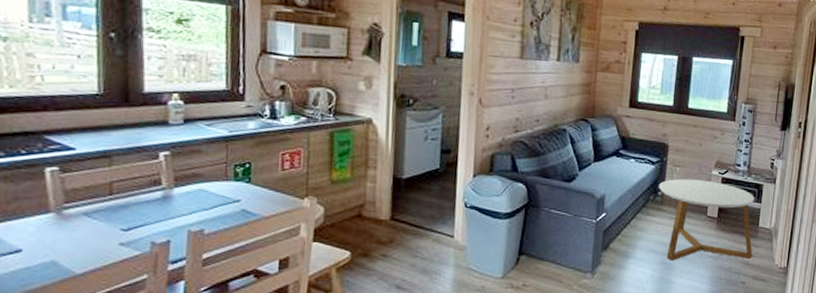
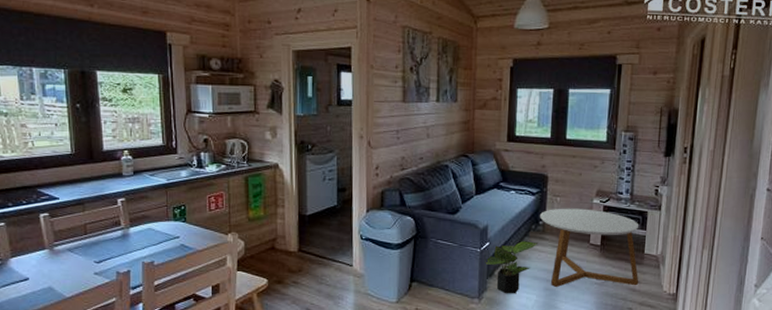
potted plant: none [600,212,657,268] -> present [485,241,539,294]

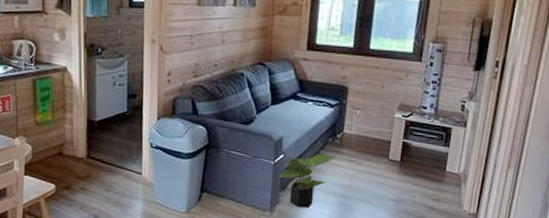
coffee table: present [539,208,639,288] -> none [337,121,442,204]

